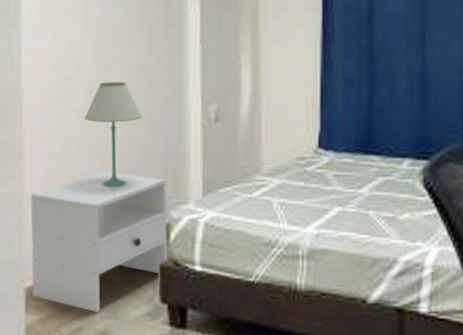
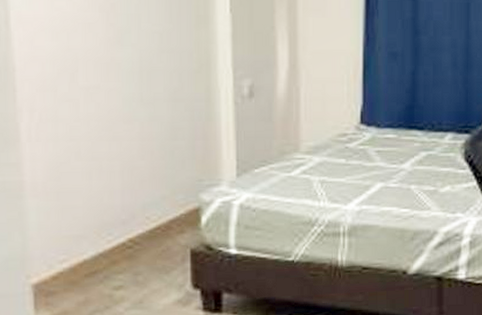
nightstand: present [31,171,168,313] -> none [33,154,199,305]
table lamp: present [84,82,142,187] -> none [94,54,165,171]

